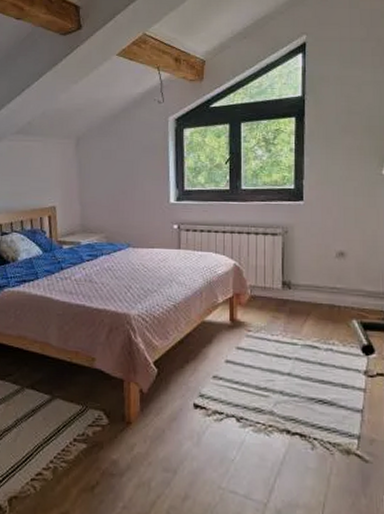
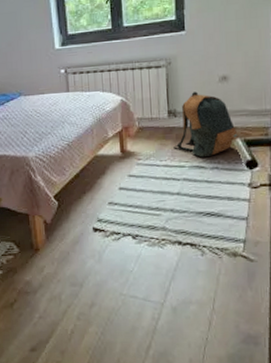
backpack: none [286,264,354,337] -> present [174,91,238,158]

